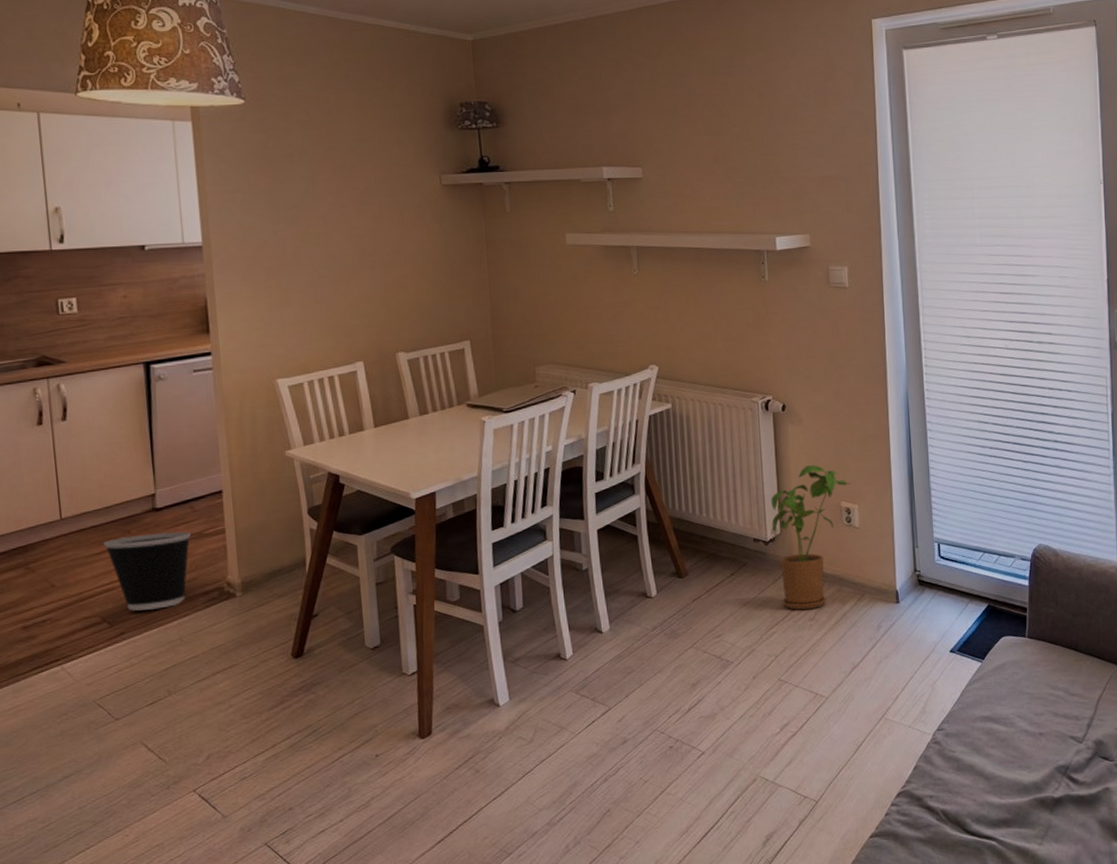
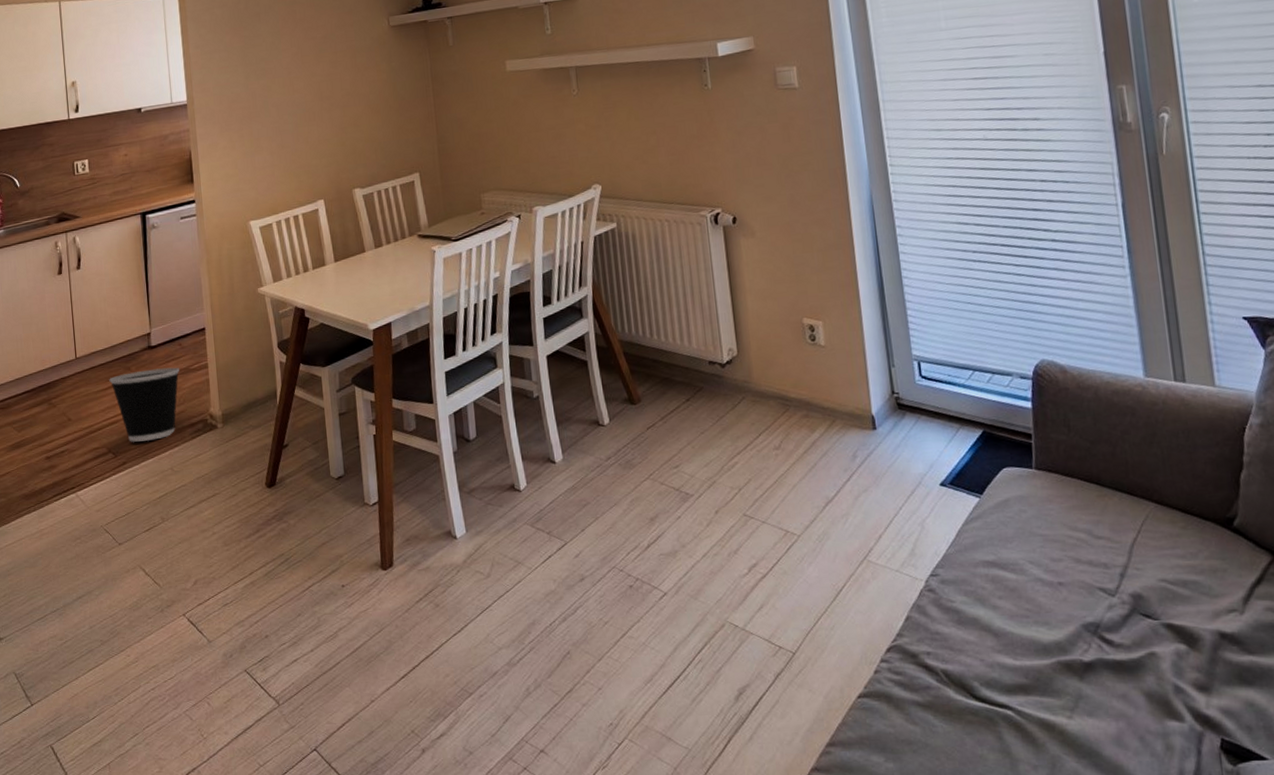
house plant: present [771,465,851,611] -> none [726,280,814,439]

